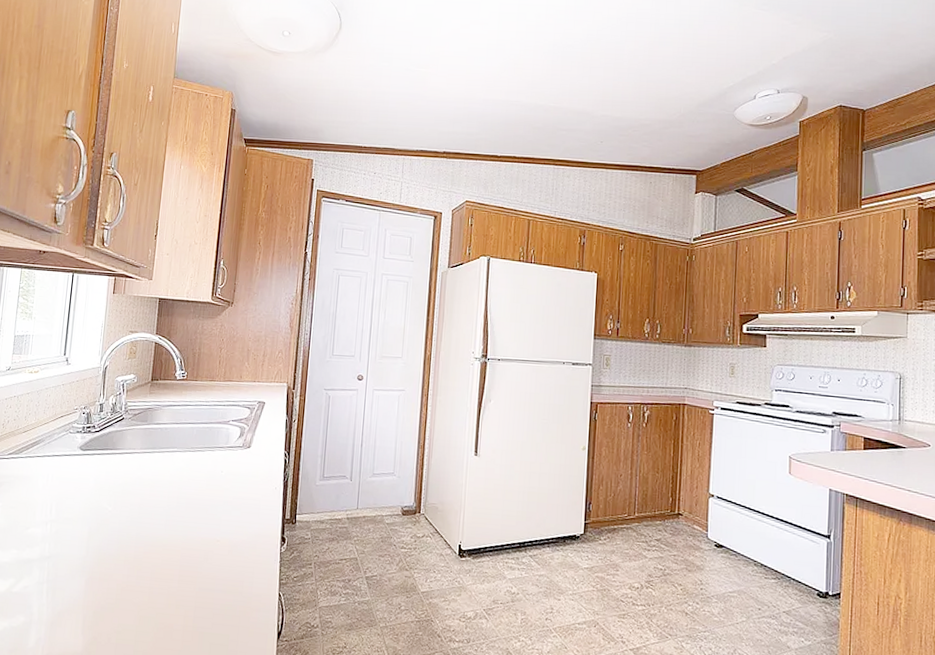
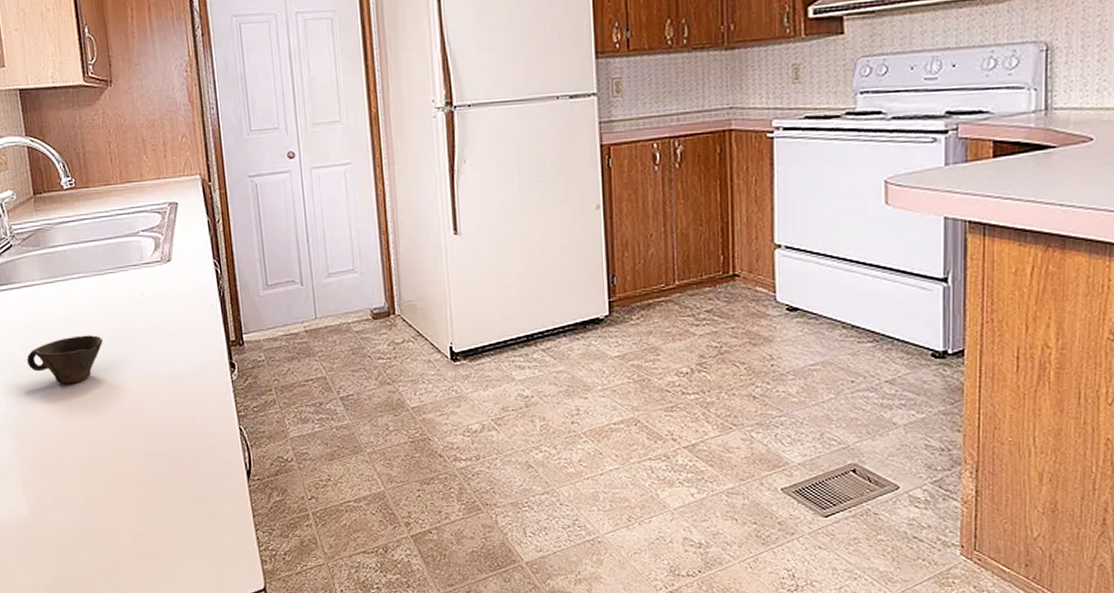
cup: none [112,499,181,540] -> present [26,335,103,384]

